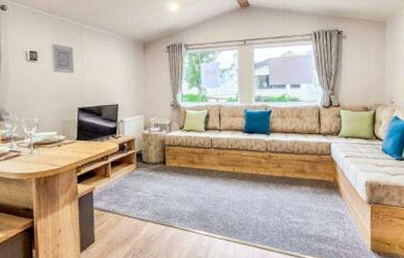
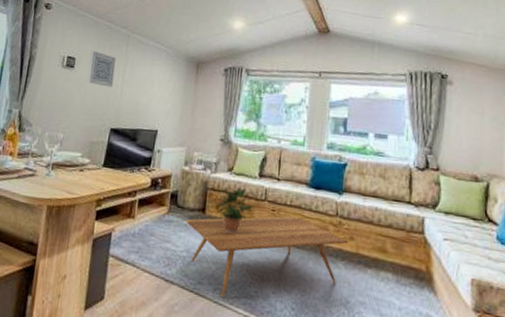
coffee table: none [151,157,276,225] -> present [186,216,348,298]
potted plant: none [170,140,203,177] -> present [212,187,254,234]

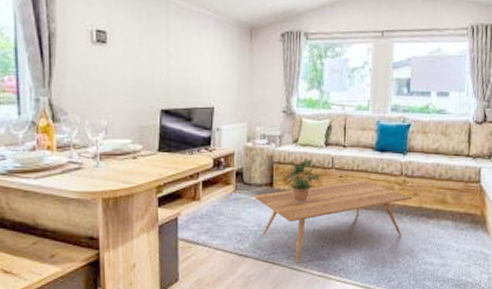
wall art: present [88,50,117,88] -> none [124,20,156,64]

